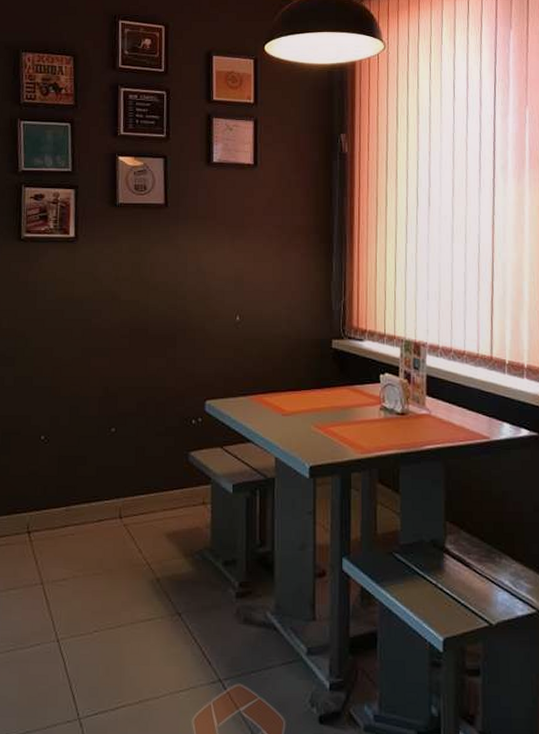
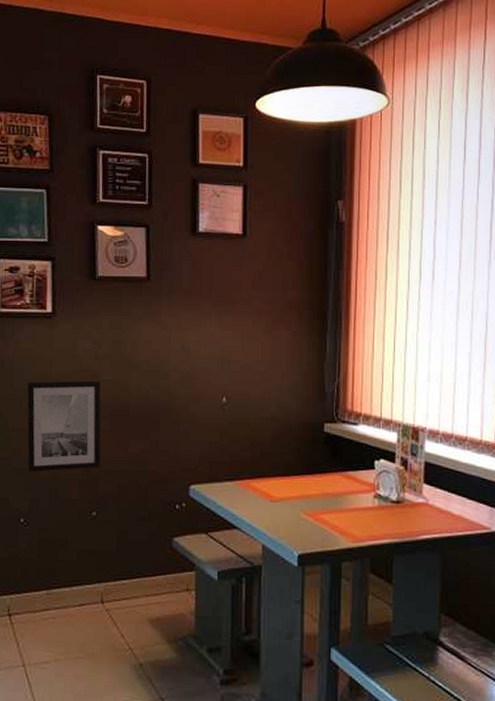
wall art: none [49,301,121,390] -> present [27,380,101,472]

